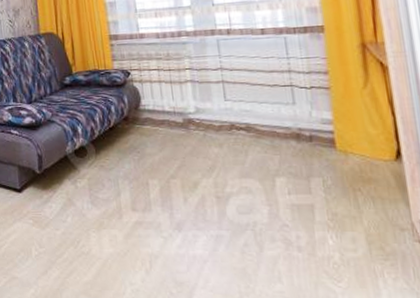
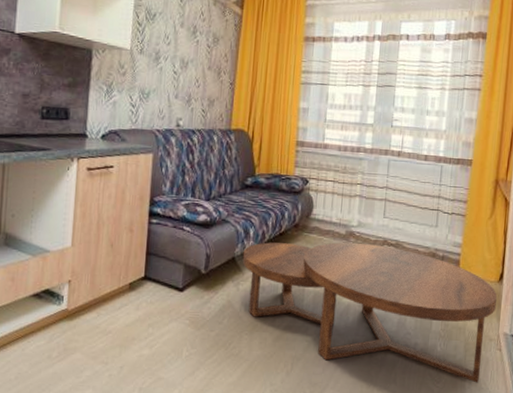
coffee table: none [74,130,401,282] -> present [242,242,498,383]

